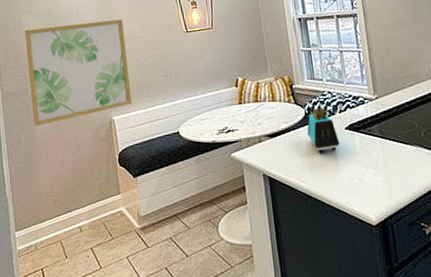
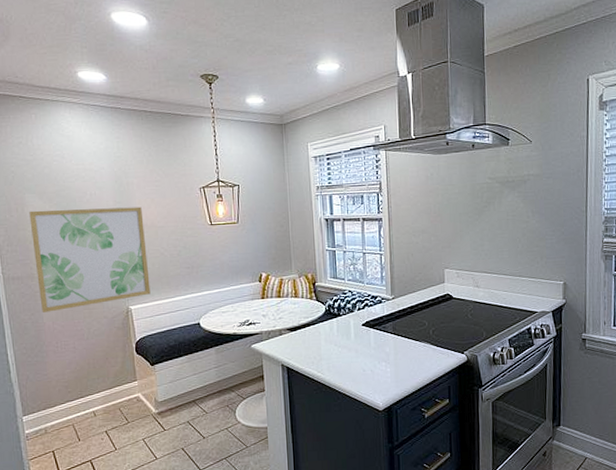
toaster: present [307,108,340,154] -> none [326,306,356,347]

